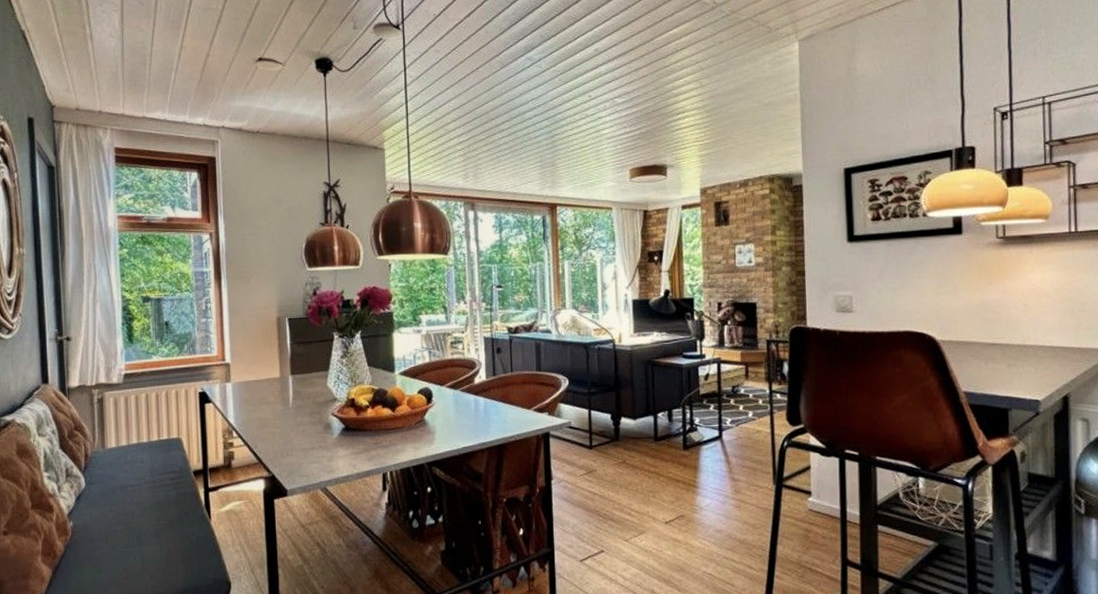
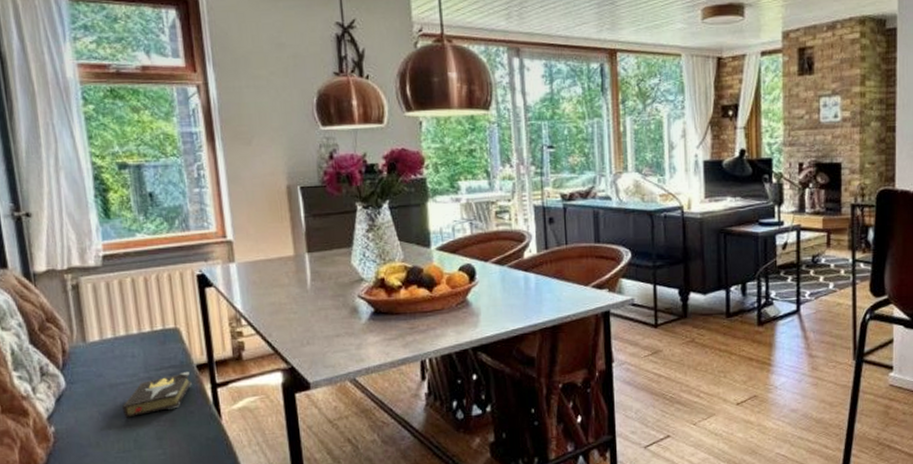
hardback book: none [130,477,188,516] -> present [122,372,192,418]

